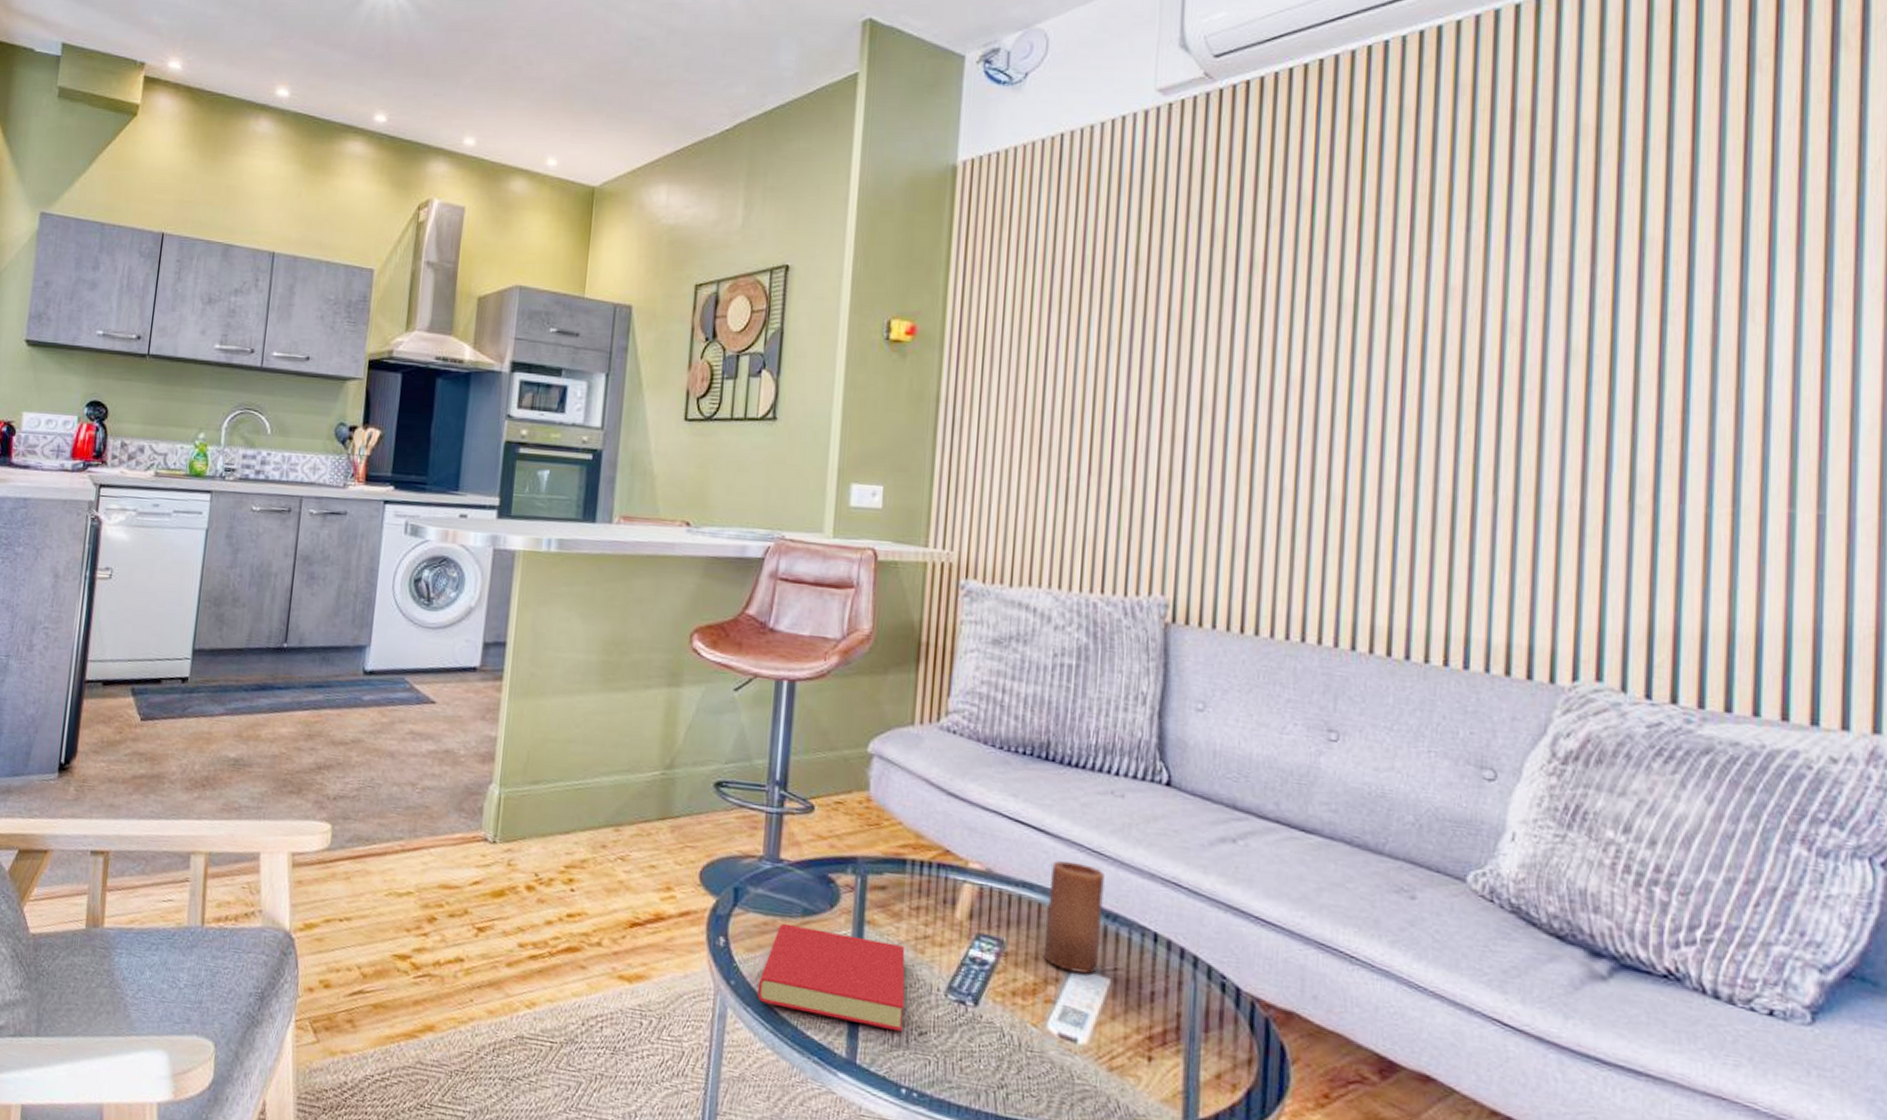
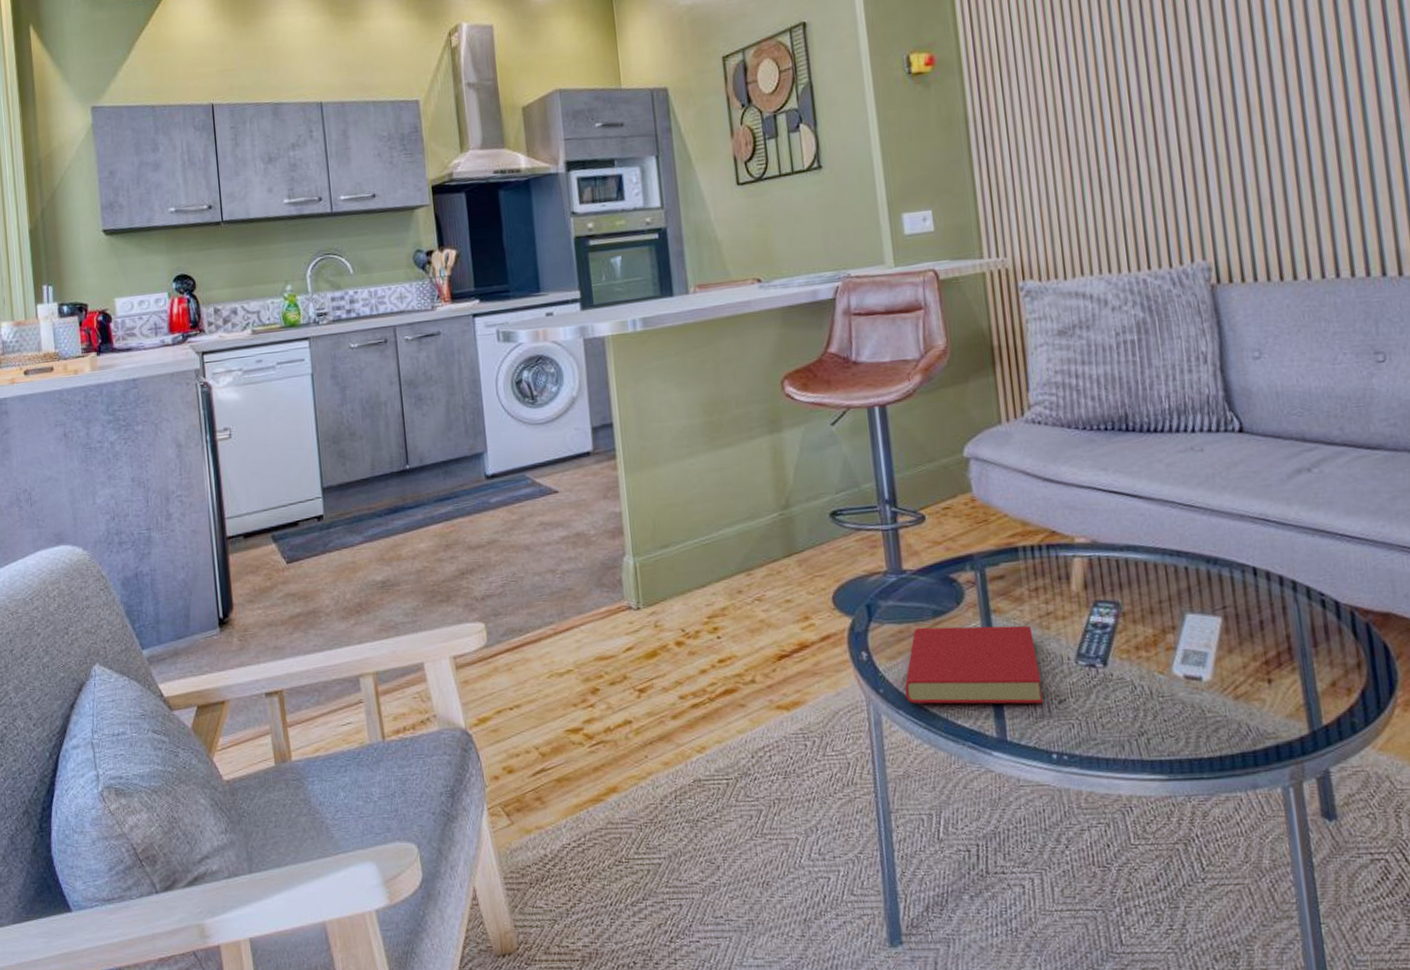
candle: present [1043,861,1104,975] -> none [1149,518,1208,619]

